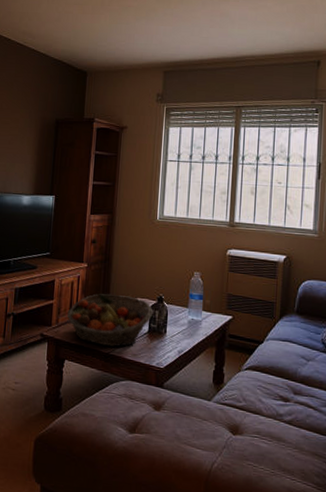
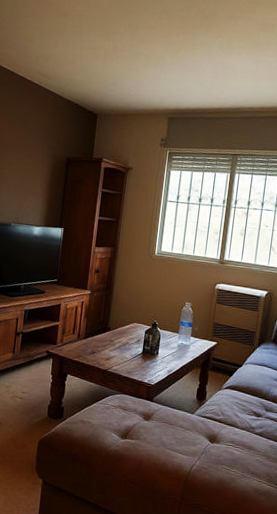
fruit basket: present [67,293,152,347] -> none [71,318,147,365]

